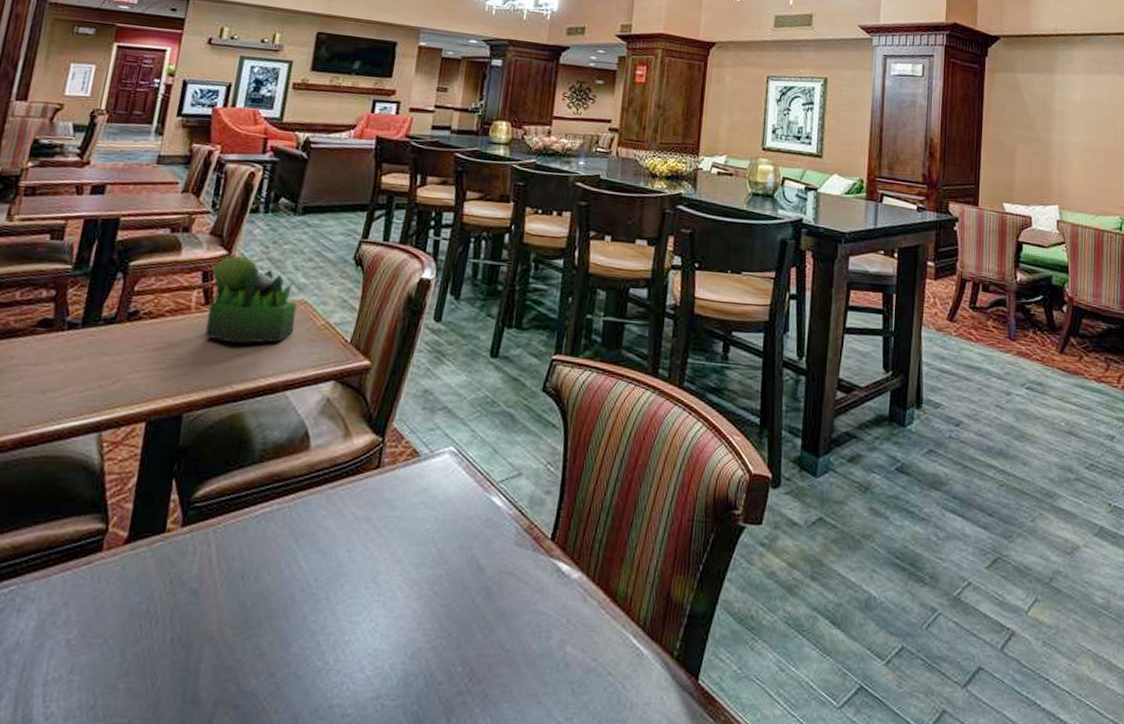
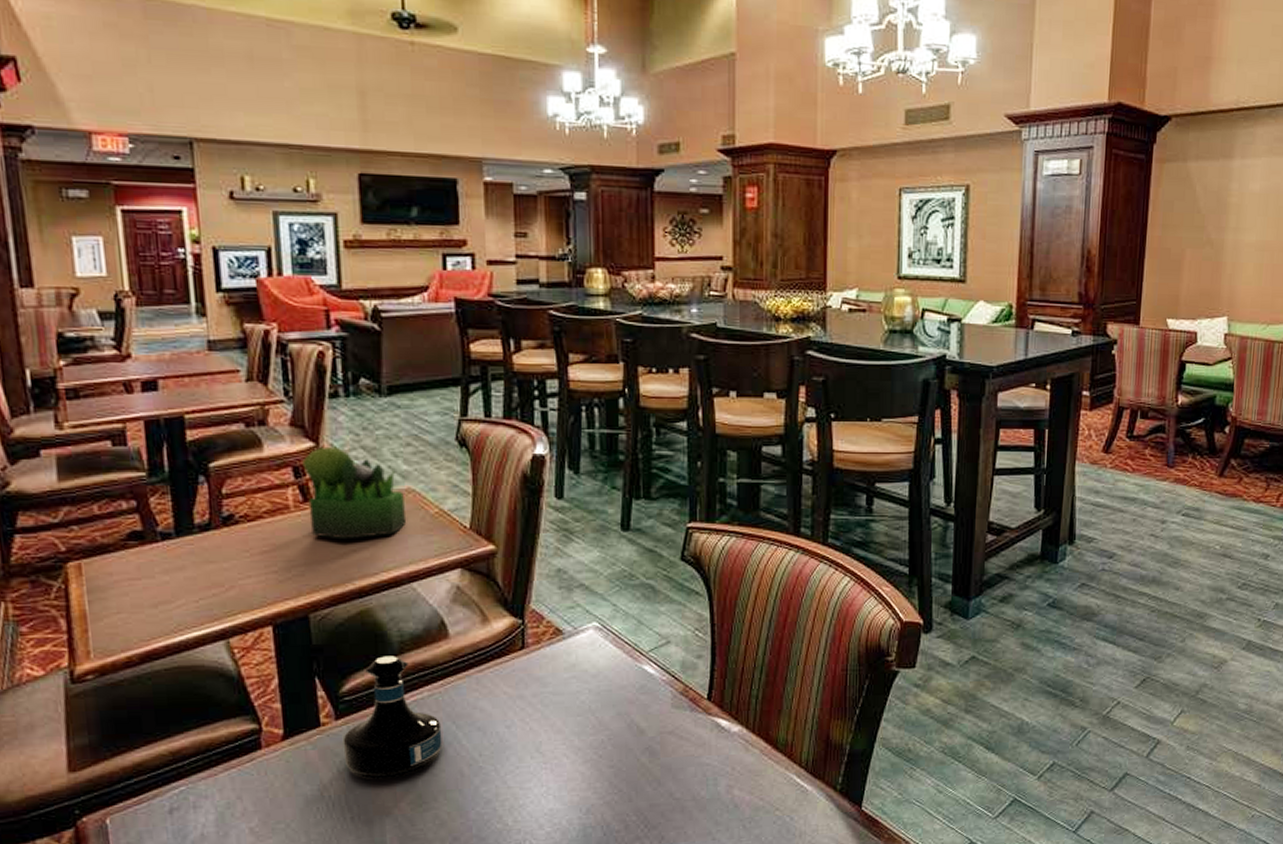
tequila bottle: none [179,463,284,598] -> present [342,656,443,780]

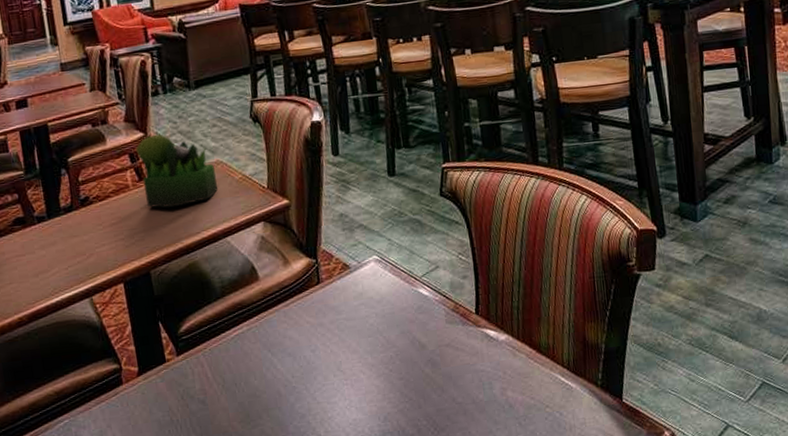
tequila bottle: present [342,656,443,780] -> none [184,299,262,404]

